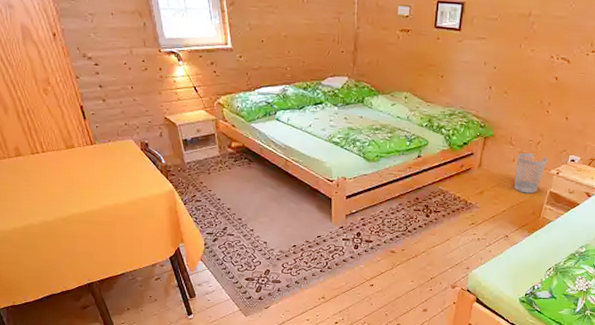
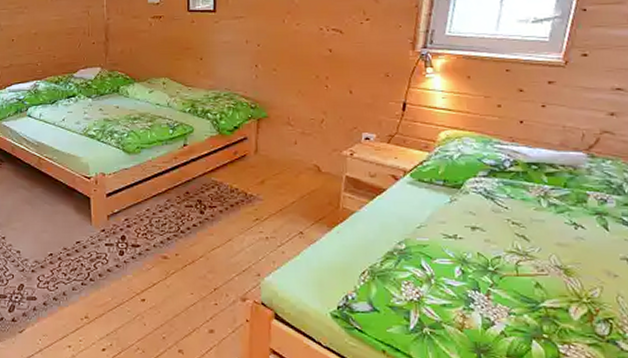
wastebasket: present [514,153,548,194] -> none [299,133,337,180]

